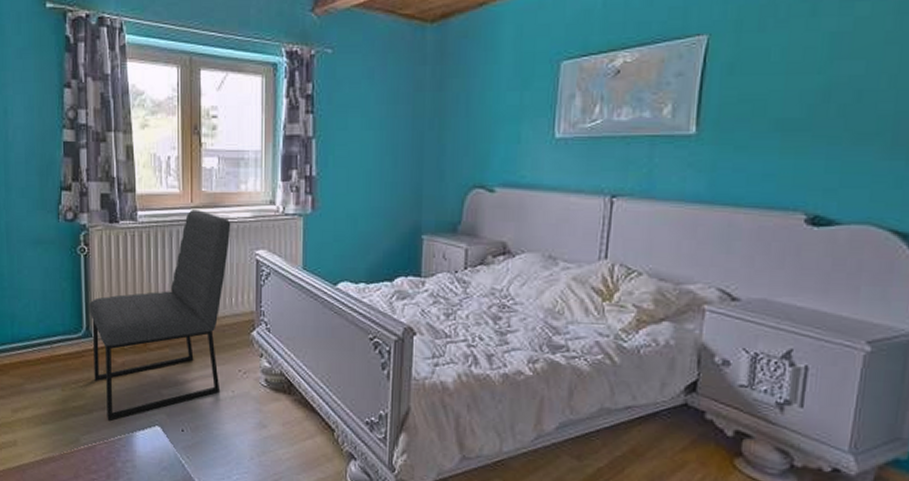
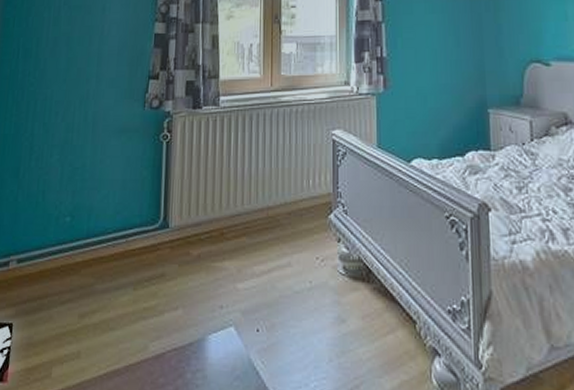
chair: present [89,210,231,420] -> none [168,93,309,322]

